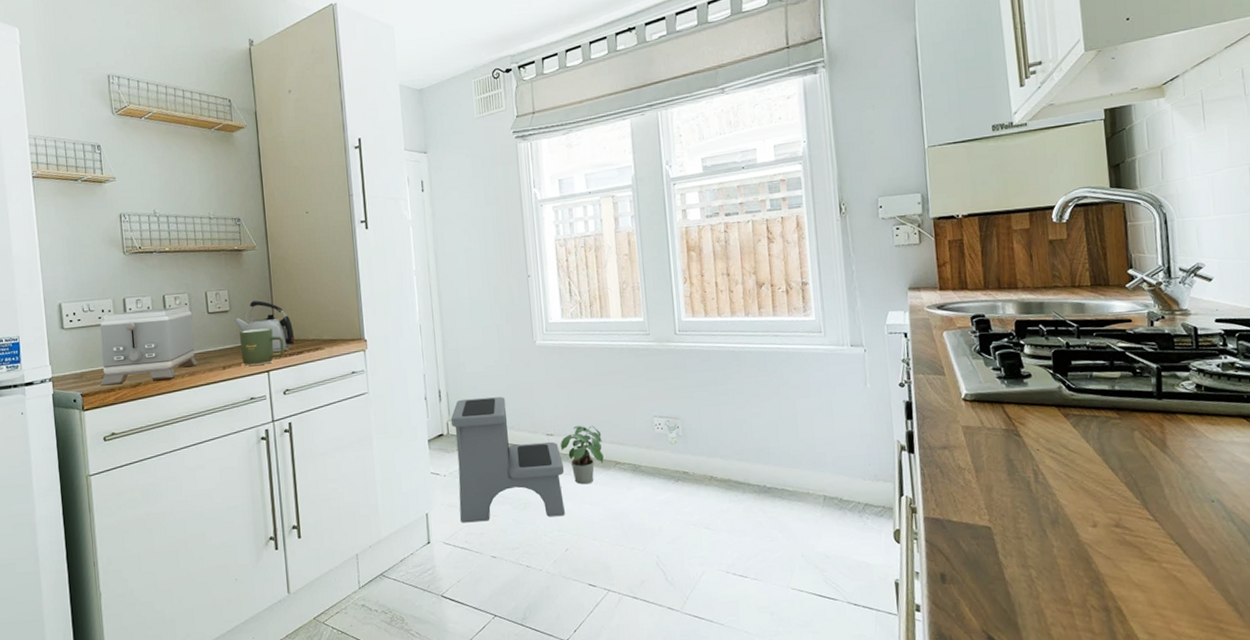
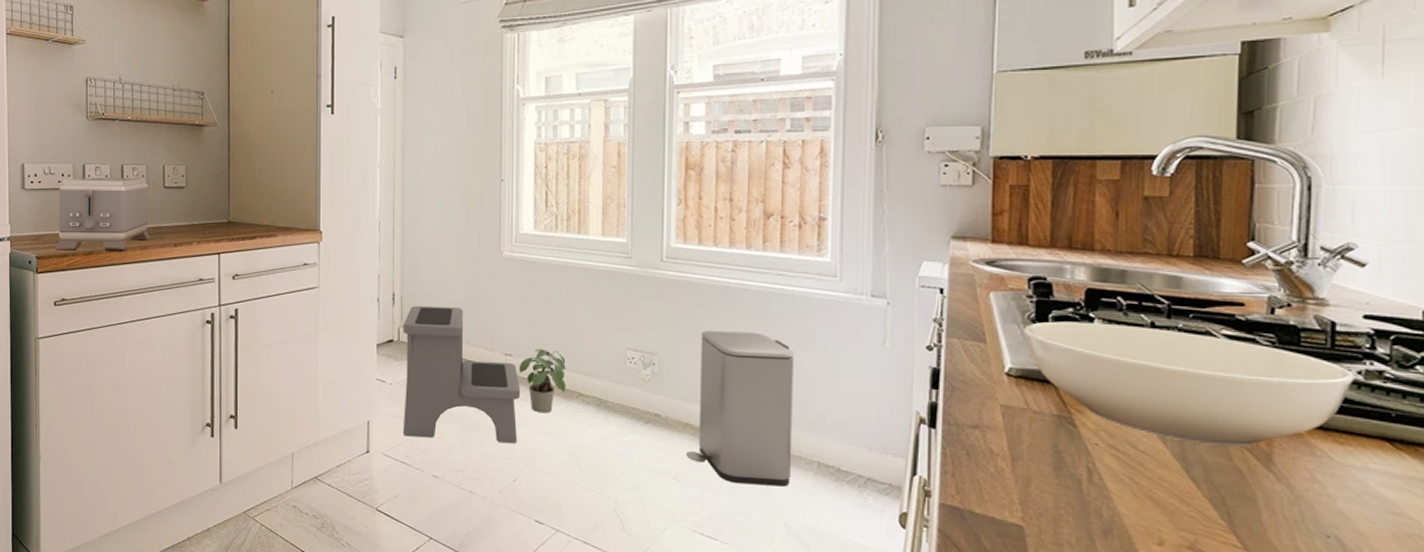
kettle: present [234,300,295,352] -> none [189,179,248,235]
mug: present [240,328,285,366] -> none [194,209,238,246]
pedal bin: none [714,388,803,525] -> present [686,331,795,487]
bowl: none [972,347,1215,438] -> present [1023,321,1355,447]

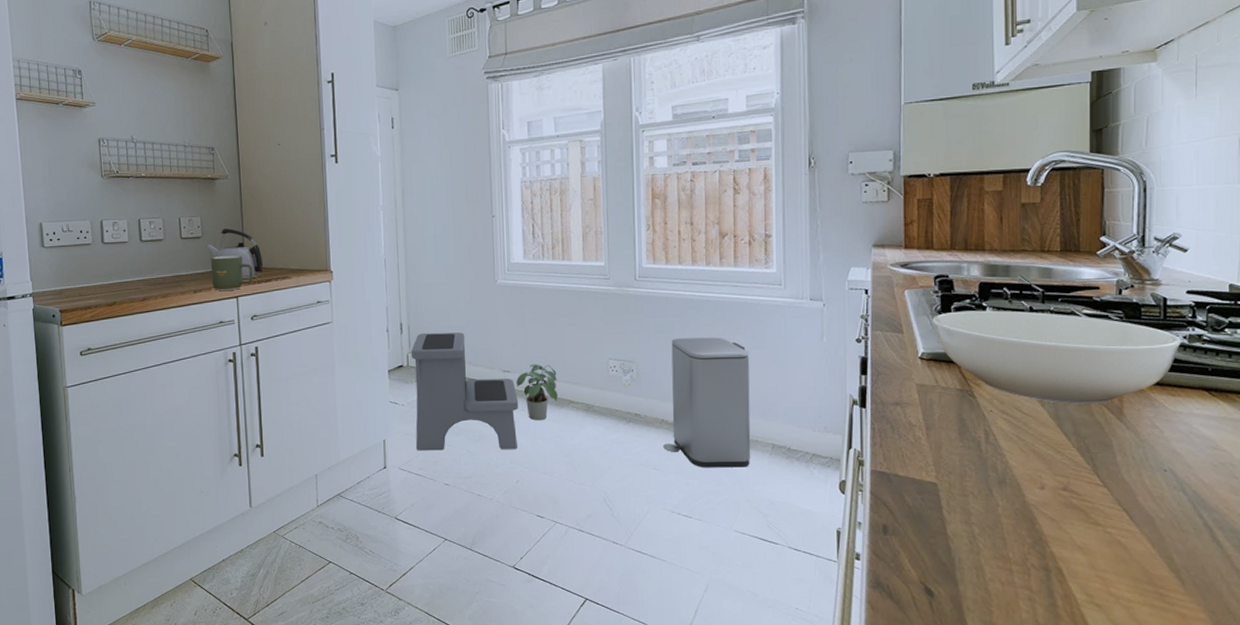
toaster: present [55,178,150,251] -> none [78,230,170,303]
kettle: none [189,179,248,235] -> present [205,228,263,279]
mug: none [194,209,238,246] -> present [211,255,254,291]

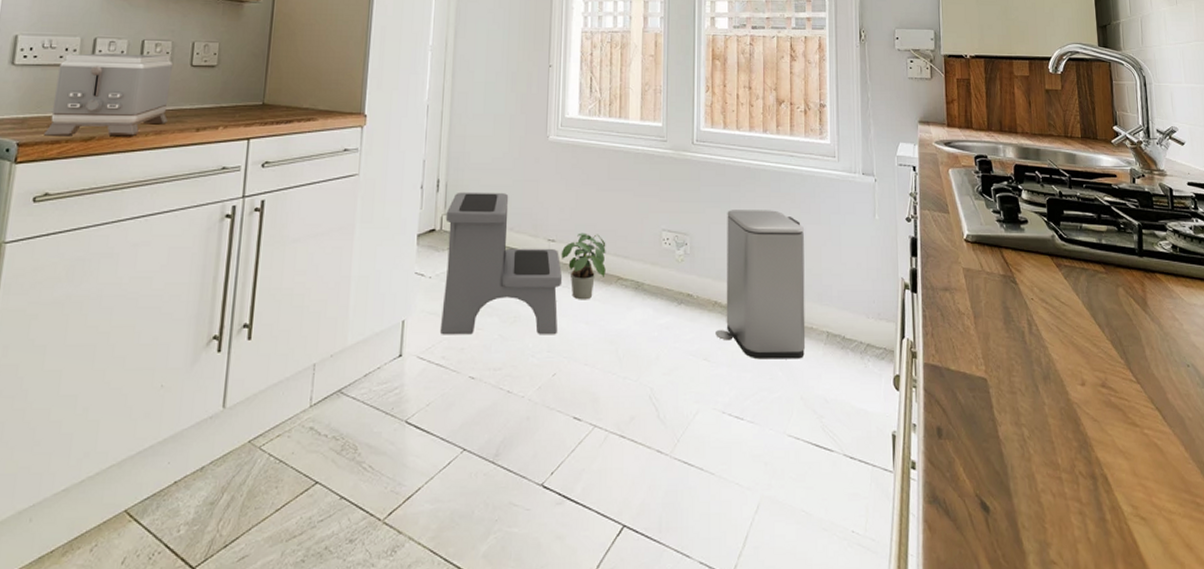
toaster: none [78,230,170,303] -> present [44,53,173,137]
kettle: present [205,228,263,279] -> none [219,58,286,118]
mug: present [211,255,254,291] -> none [220,89,274,130]
bowl: present [932,310,1181,404] -> none [974,193,1188,294]

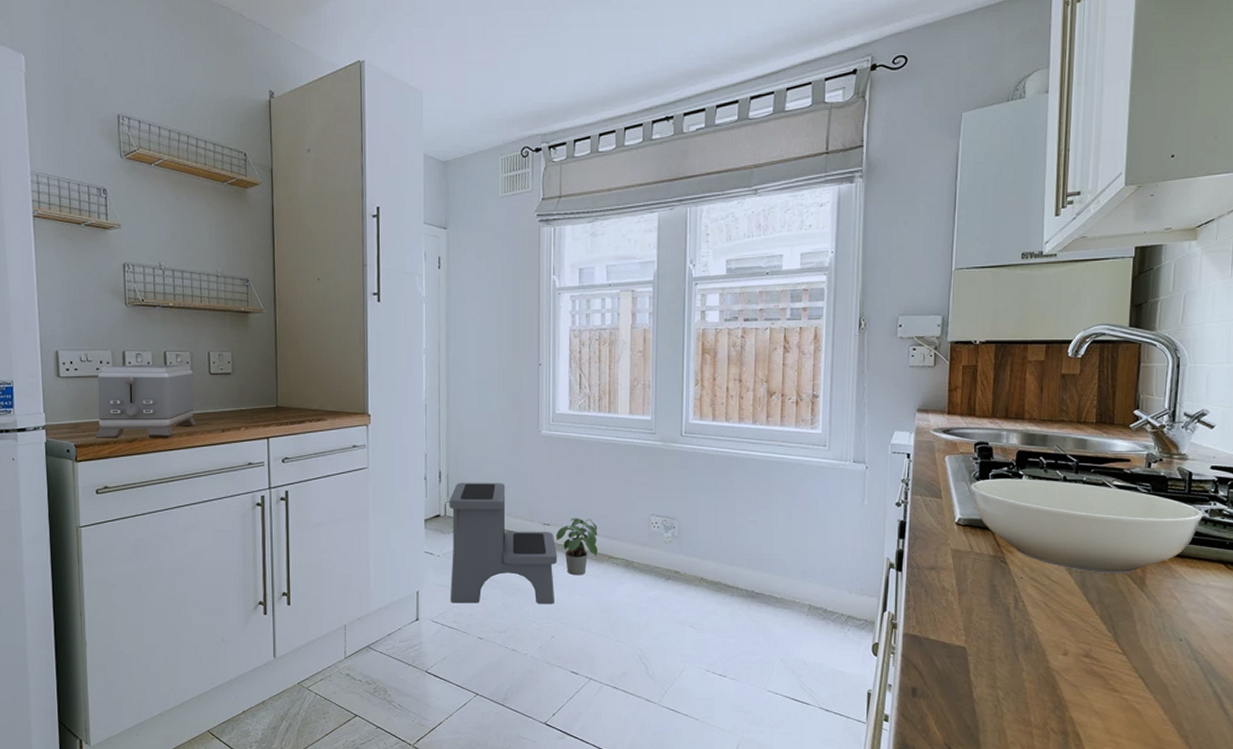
pedal bin: present [715,210,806,360] -> none [701,496,792,628]
bowl: none [974,193,1188,294] -> present [970,478,1203,573]

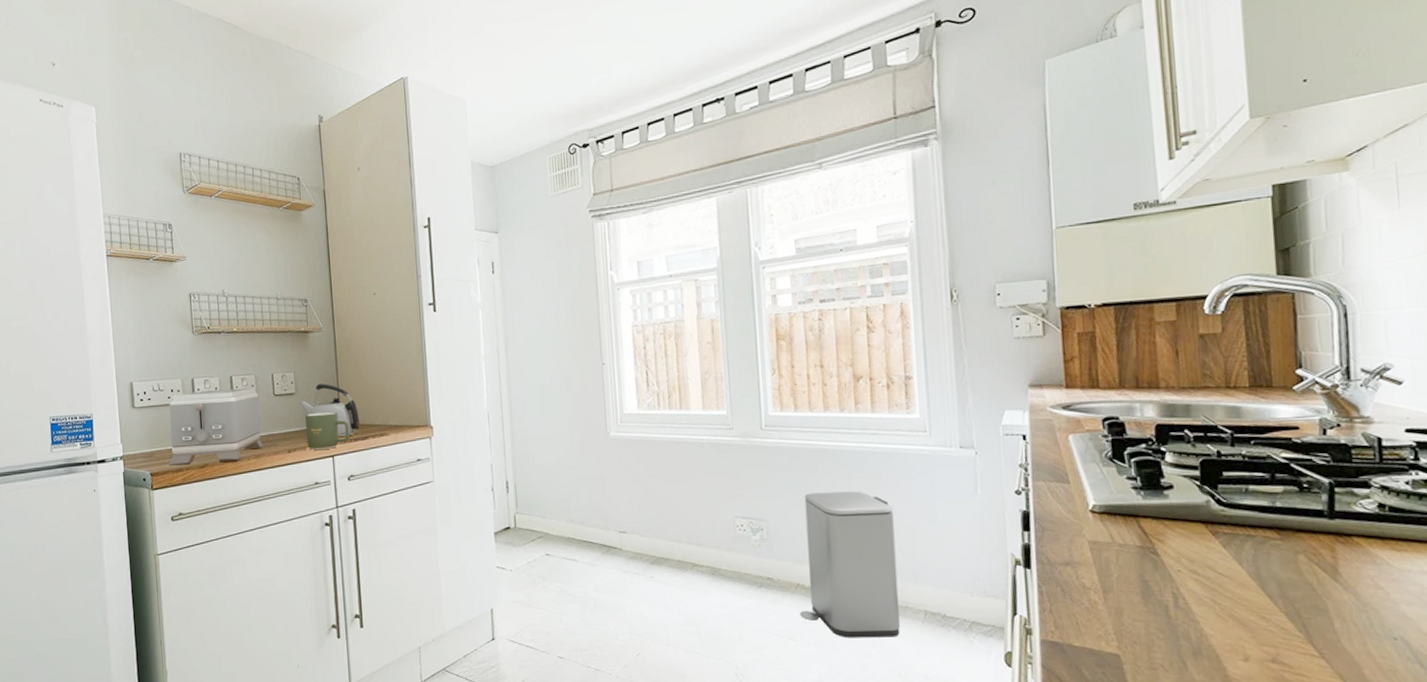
kettle: none [236,365,297,419] -> present [299,383,360,437]
mug: none [241,394,287,430] -> present [305,412,350,450]
step stool: present [449,482,558,603] -> none [518,490,638,621]
potted plant: present [556,517,598,576] -> none [633,523,680,587]
pedal bin: none [701,496,792,628] -> present [800,491,901,638]
bowl: present [970,478,1203,573] -> none [1102,455,1403,562]

